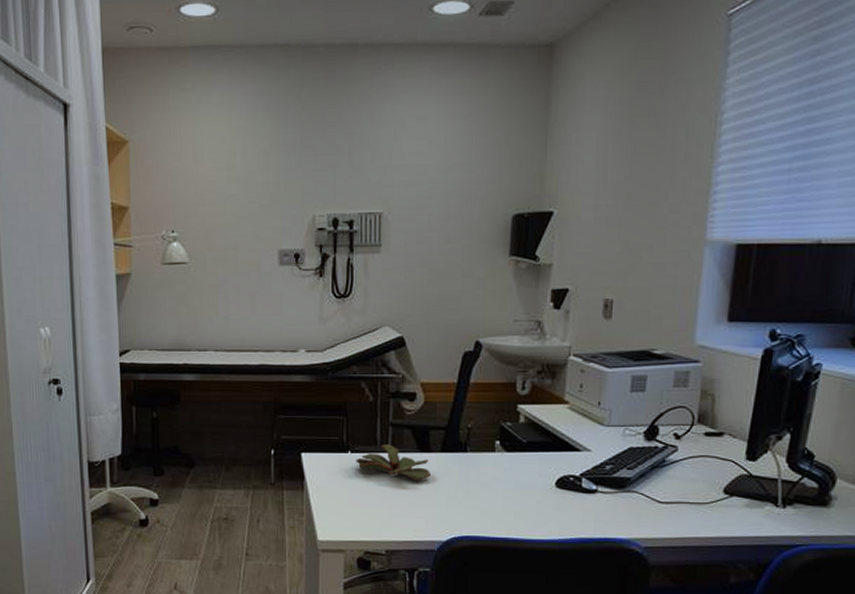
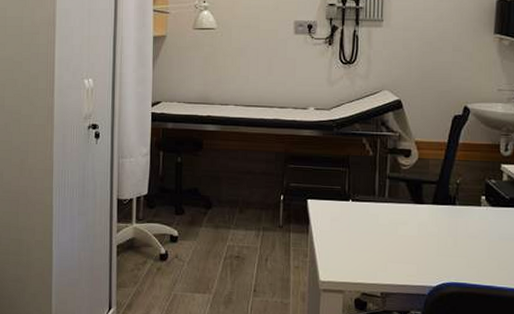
succulent plant: present [356,444,431,481] -> none [356,195,423,229]

